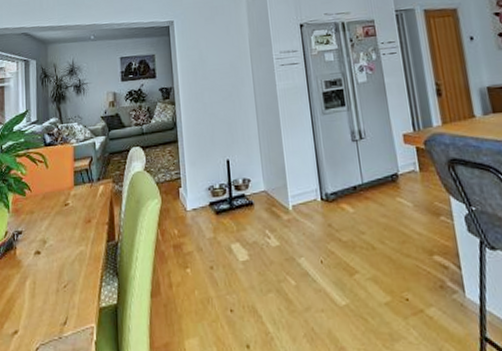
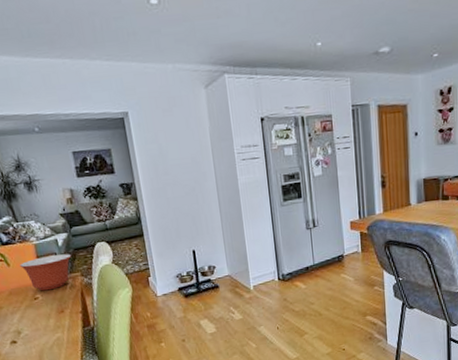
mixing bowl: none [57,158,106,197] -> present [20,254,72,291]

